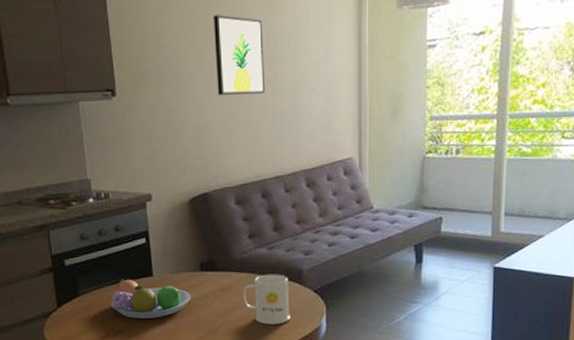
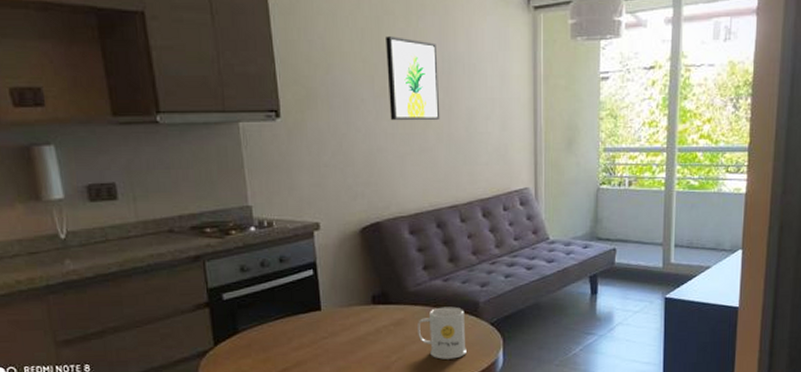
fruit bowl: present [110,279,191,319] -> none [274,314,362,356]

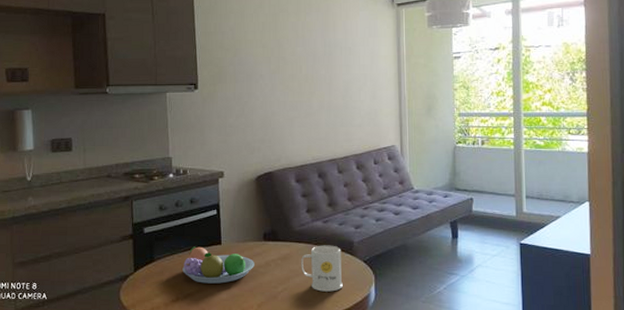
fruit bowl: none [274,314,362,356] -> present [182,246,254,284]
wall art: present [386,36,440,120] -> none [281,28,322,91]

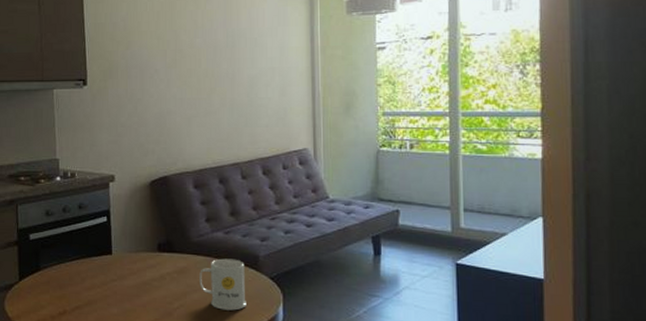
fruit bowl: present [182,246,254,284] -> none [70,256,148,297]

